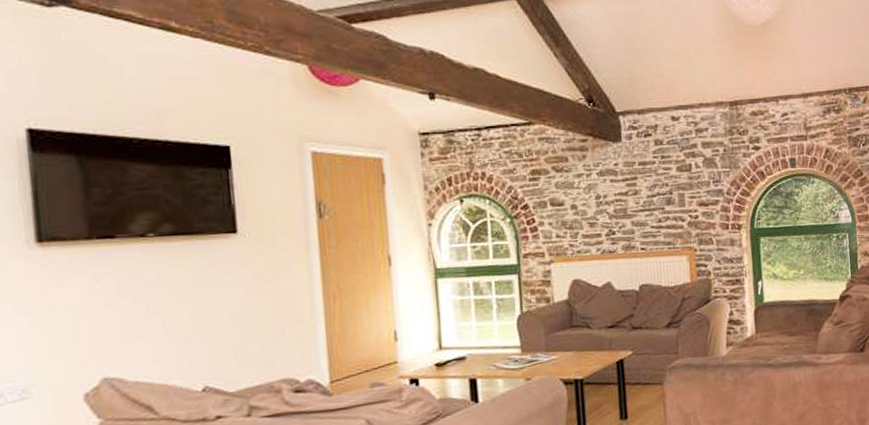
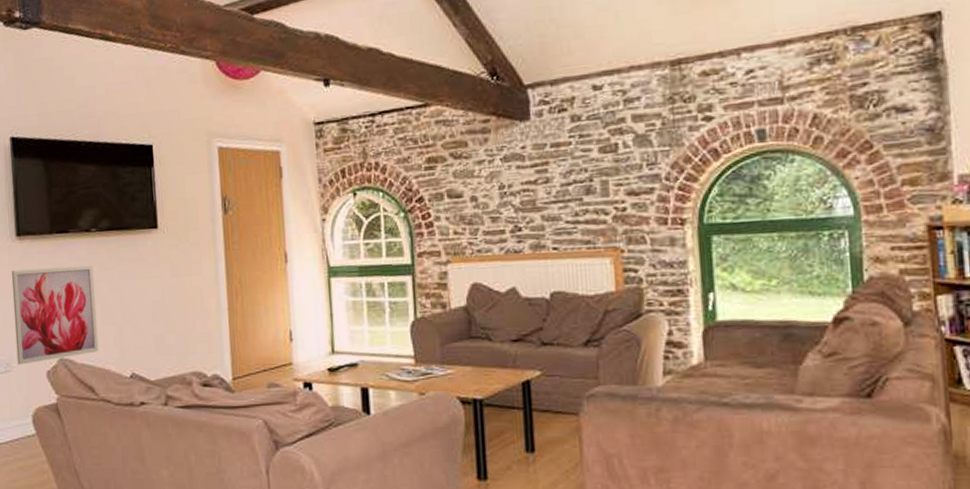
wall art: none [29,273,159,391] -> present [11,265,99,365]

